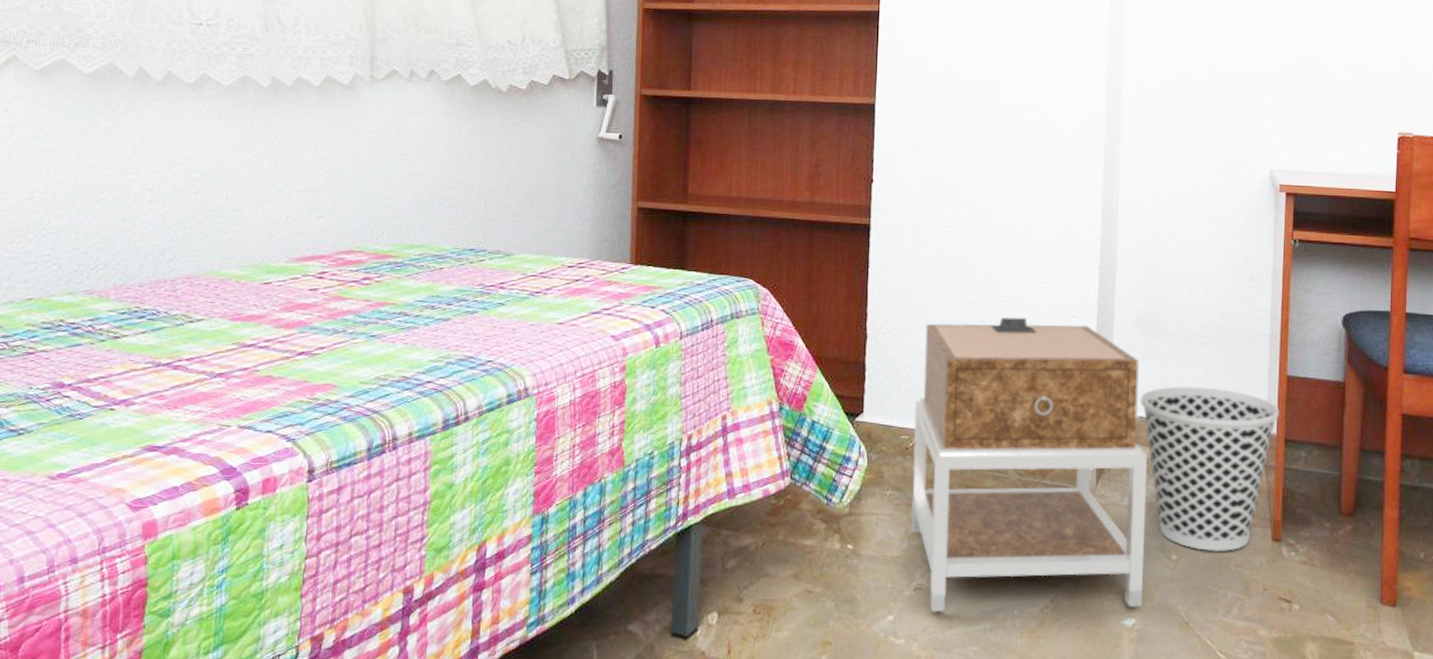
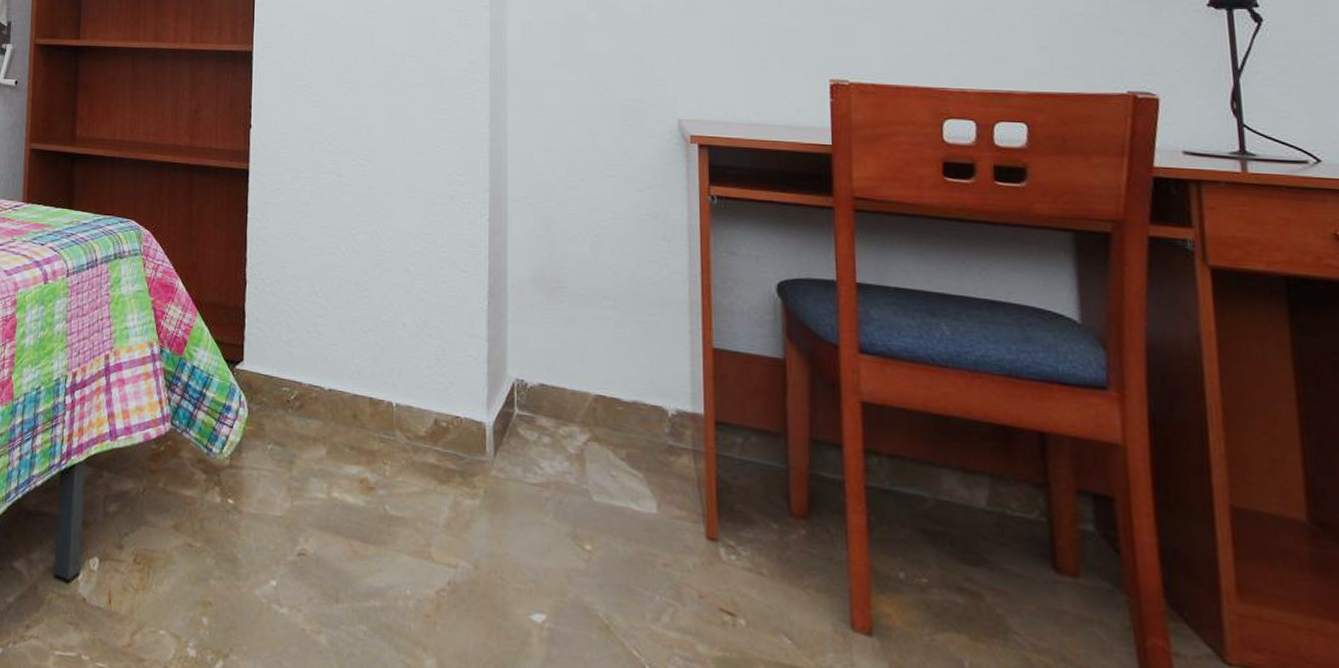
nightstand: present [911,317,1148,613] -> none [293,269,553,603]
wastebasket: present [1140,386,1280,552] -> none [540,352,706,547]

